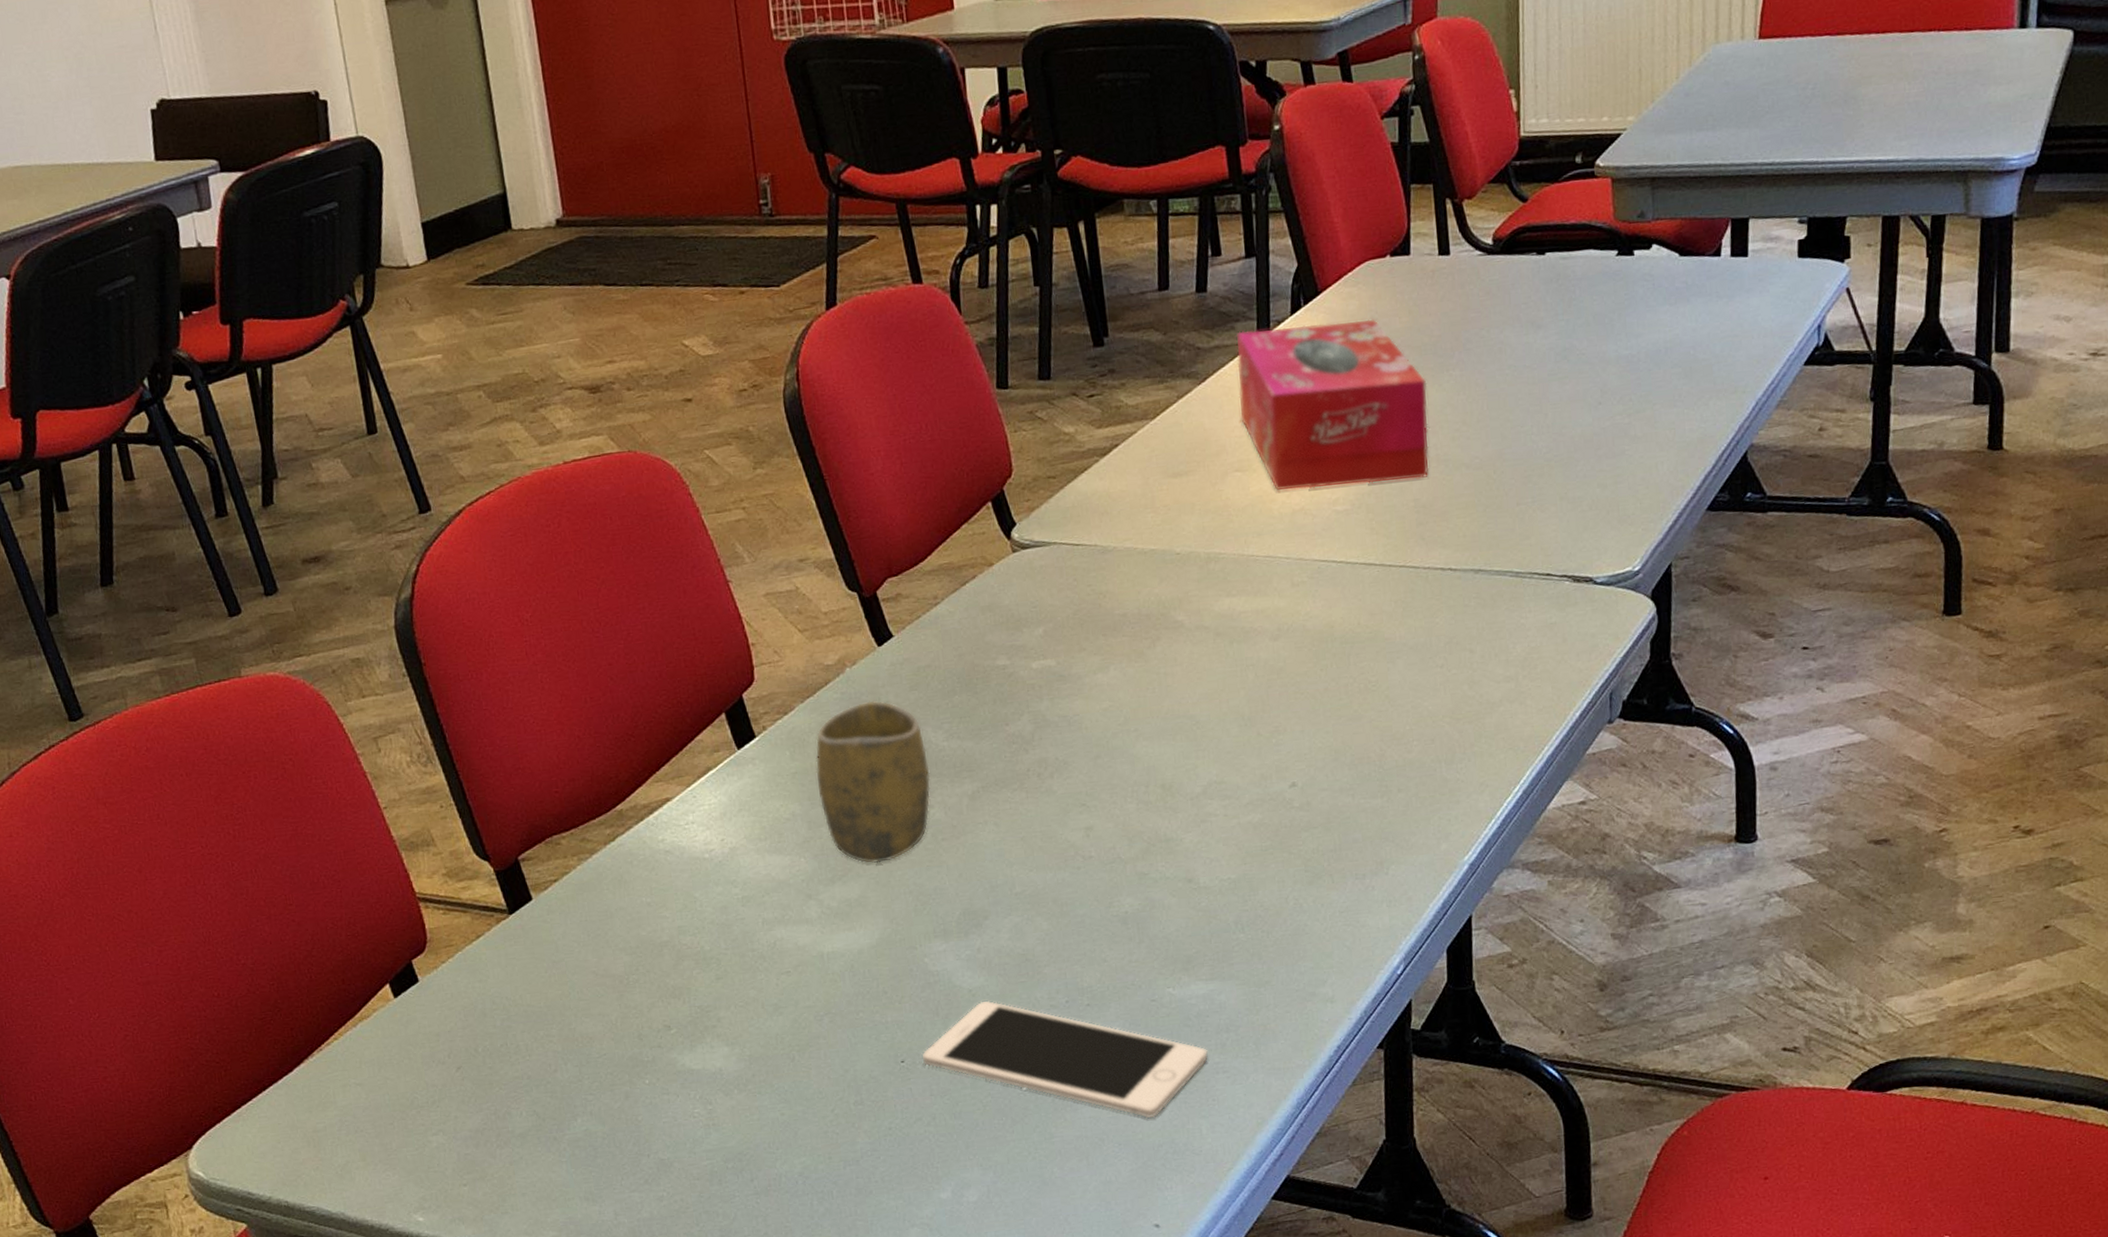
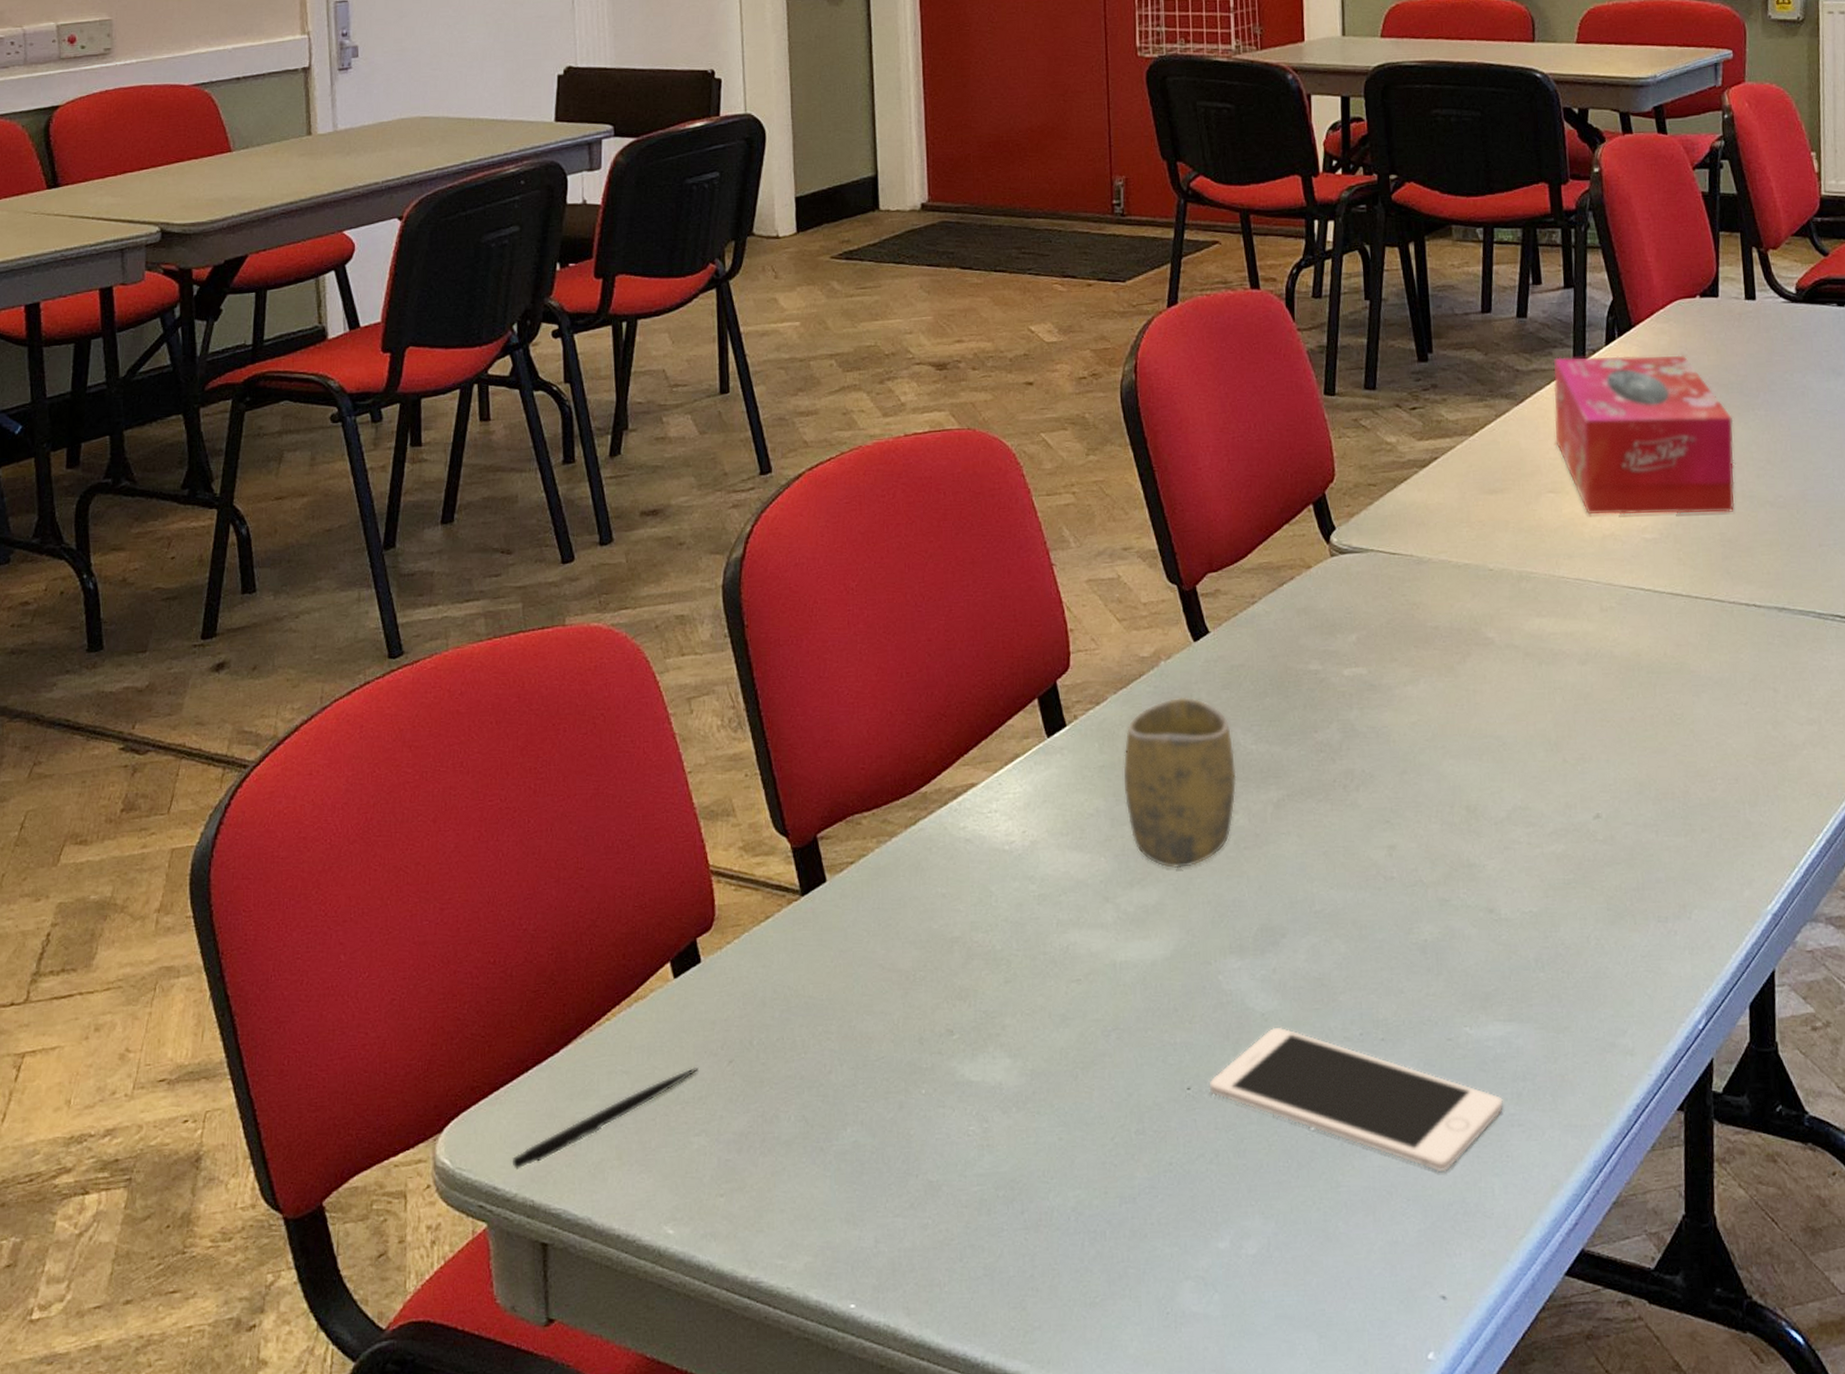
pen: none [261,1075,429,1176] -> present [512,1066,699,1169]

